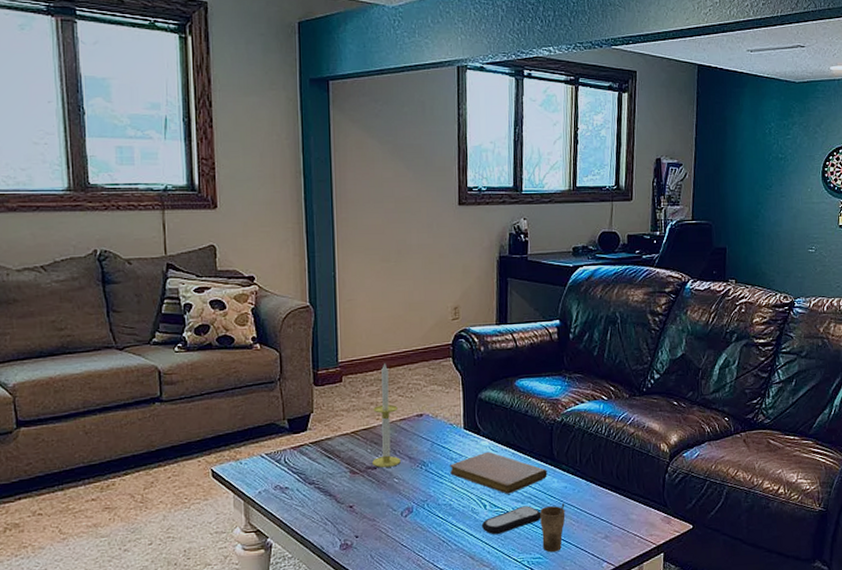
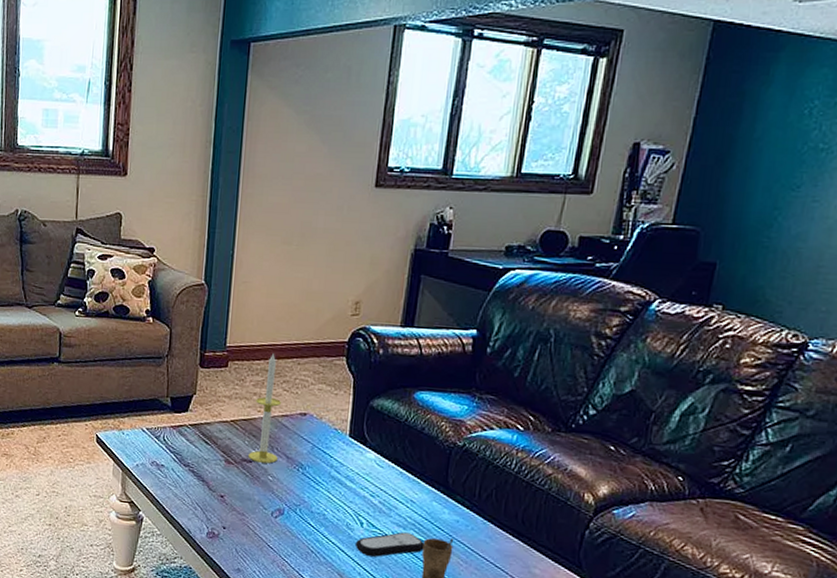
notebook: present [450,451,547,494] -> none [328,465,438,516]

